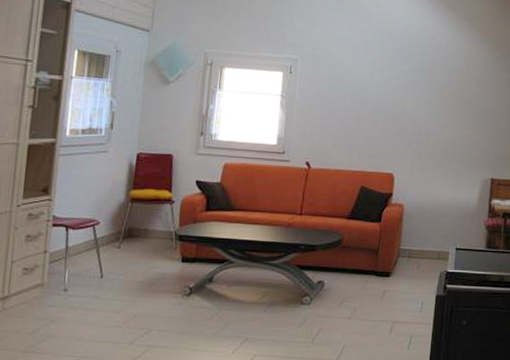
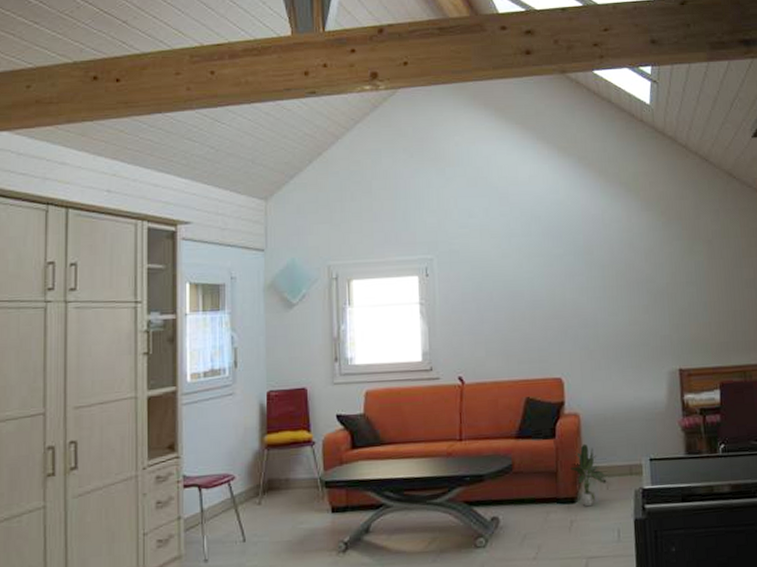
potted plant: none [389,229,419,281] -> present [569,443,608,507]

